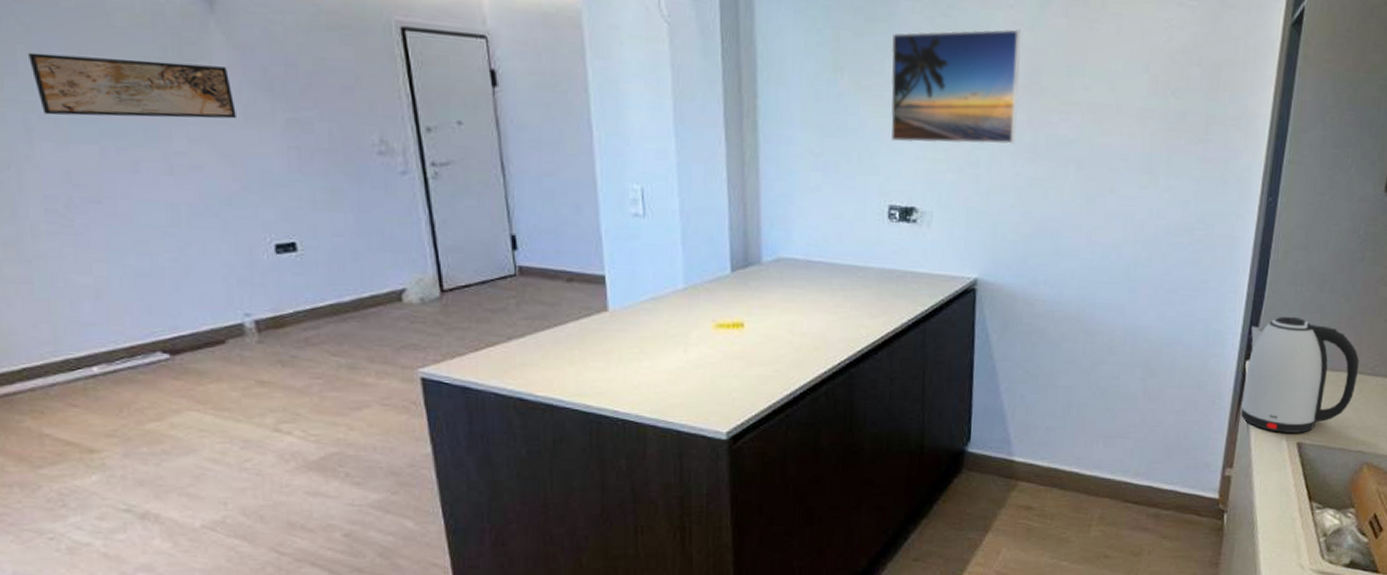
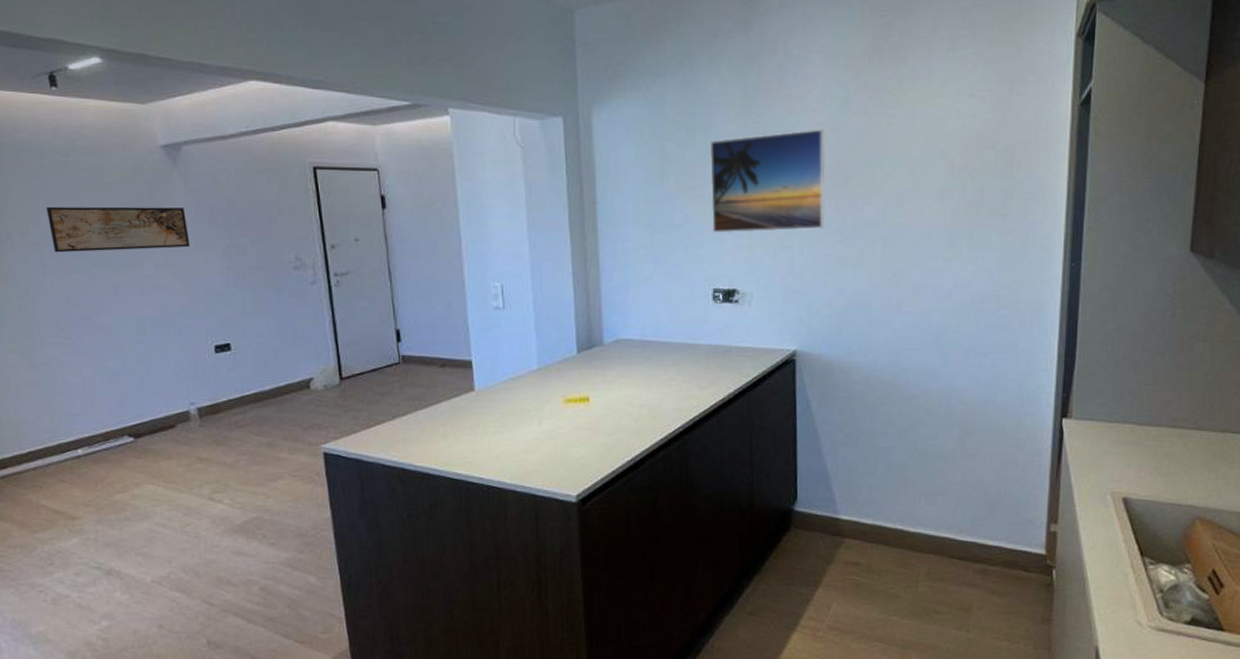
kettle: present [1240,316,1360,433] -> none [1061,374,1180,488]

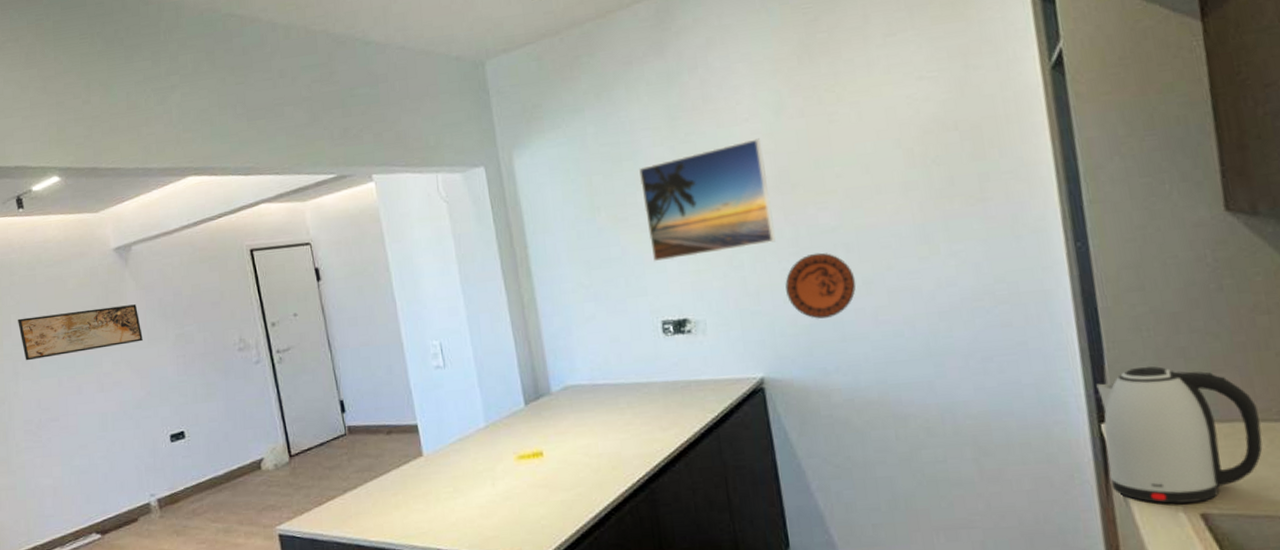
decorative plate: none [827,243,888,303] -> present [785,252,857,319]
kettle: none [1061,374,1180,488] -> present [1096,366,1263,504]

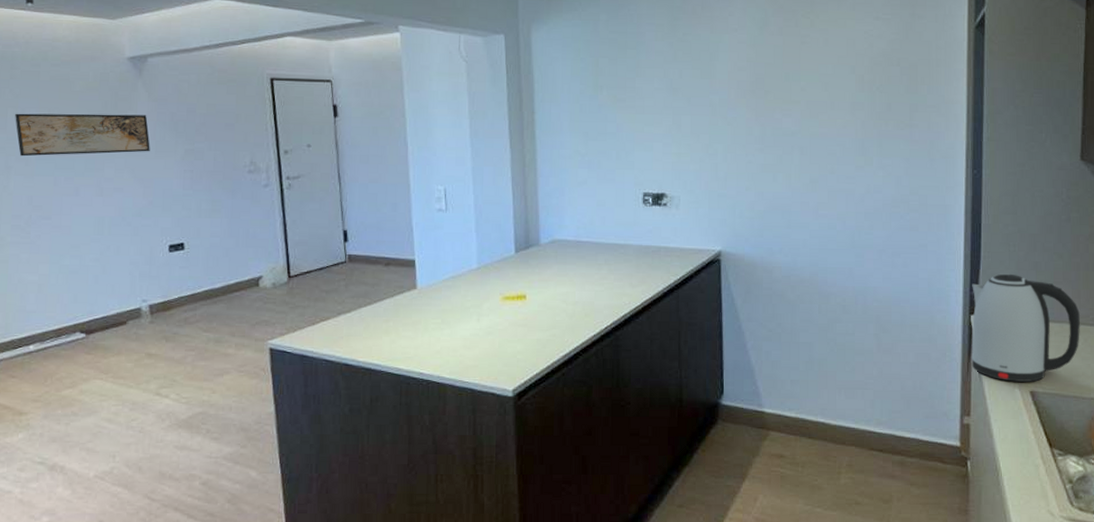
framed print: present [638,138,776,262] -> none [639,47,747,142]
decorative plate: present [785,252,857,319] -> none [749,151,805,207]

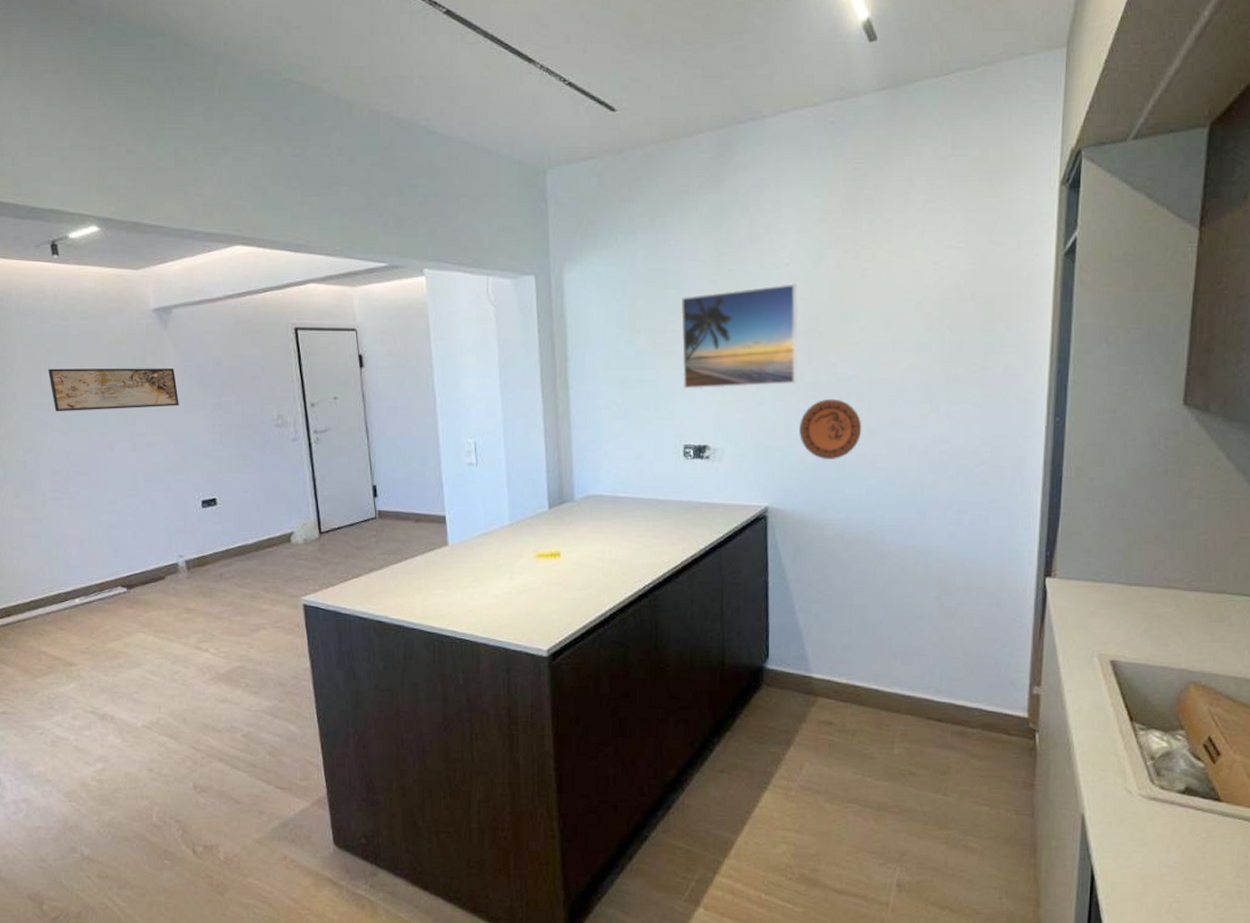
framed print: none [639,47,747,142] -> present [680,284,798,389]
decorative plate: none [749,151,805,207] -> present [799,398,862,459]
kettle: present [971,273,1080,382] -> none [1044,532,1173,651]

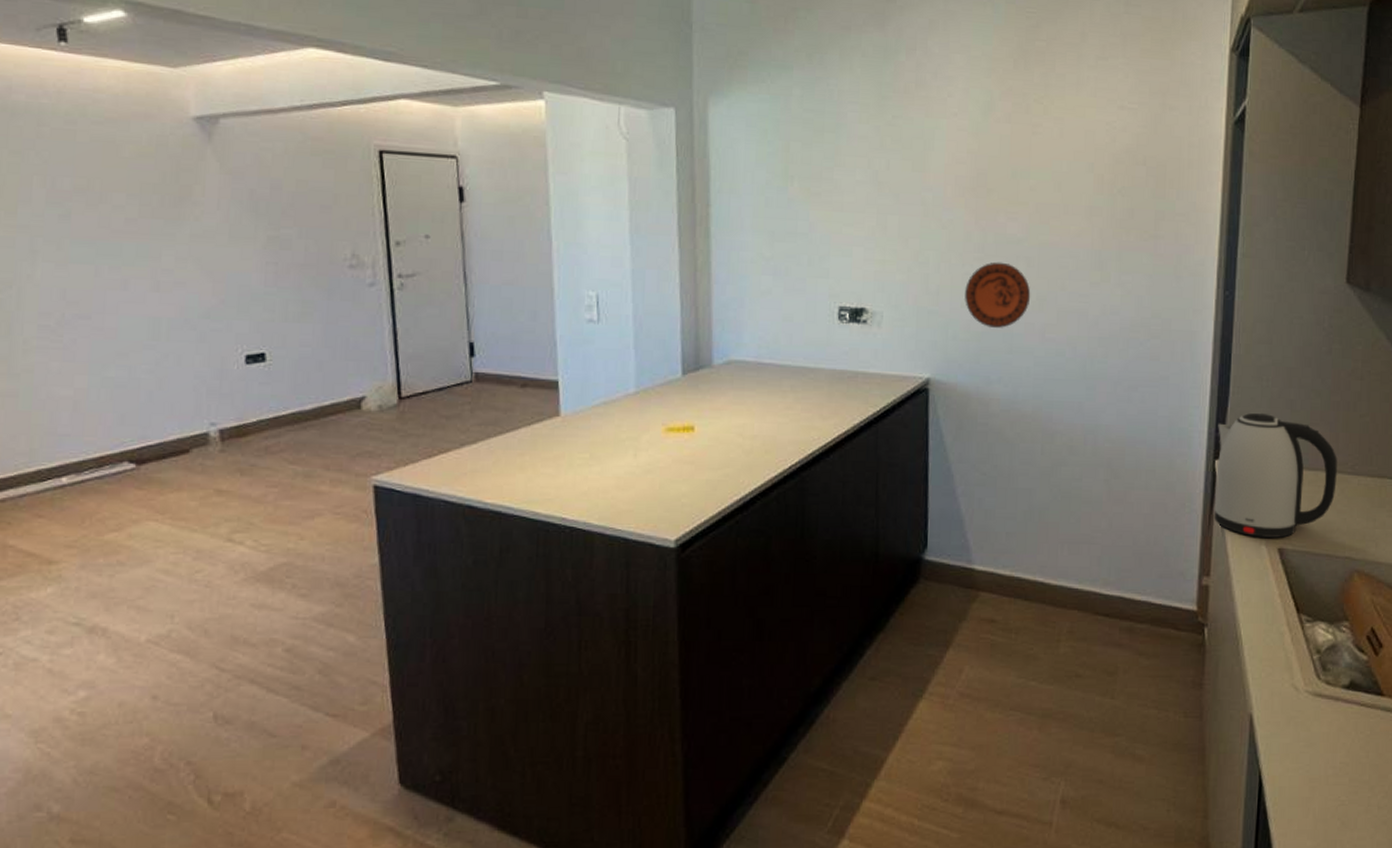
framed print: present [48,368,179,412] -> none [42,182,222,239]
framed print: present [680,284,798,389] -> none [838,135,966,246]
kettle: none [1044,532,1173,651] -> present [1213,412,1337,538]

